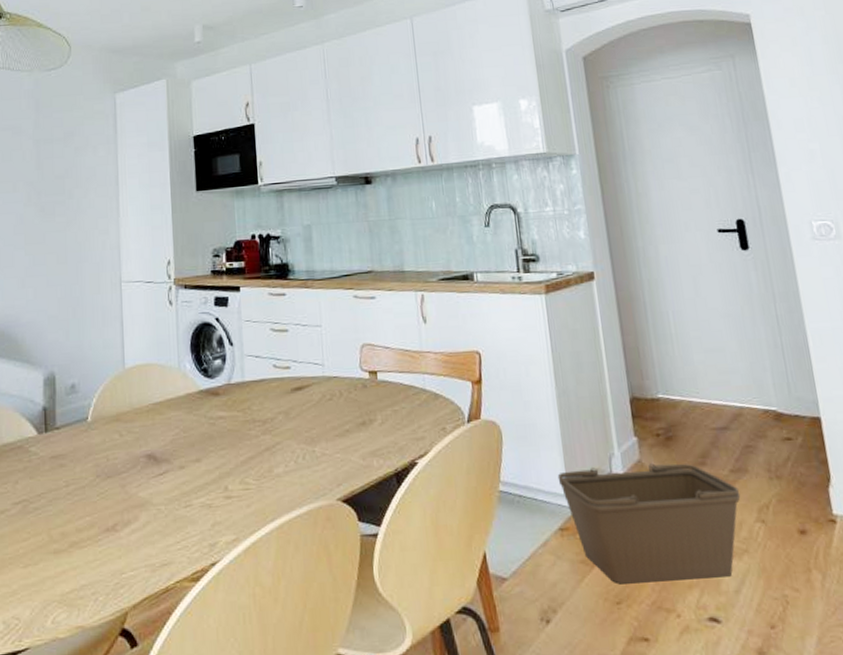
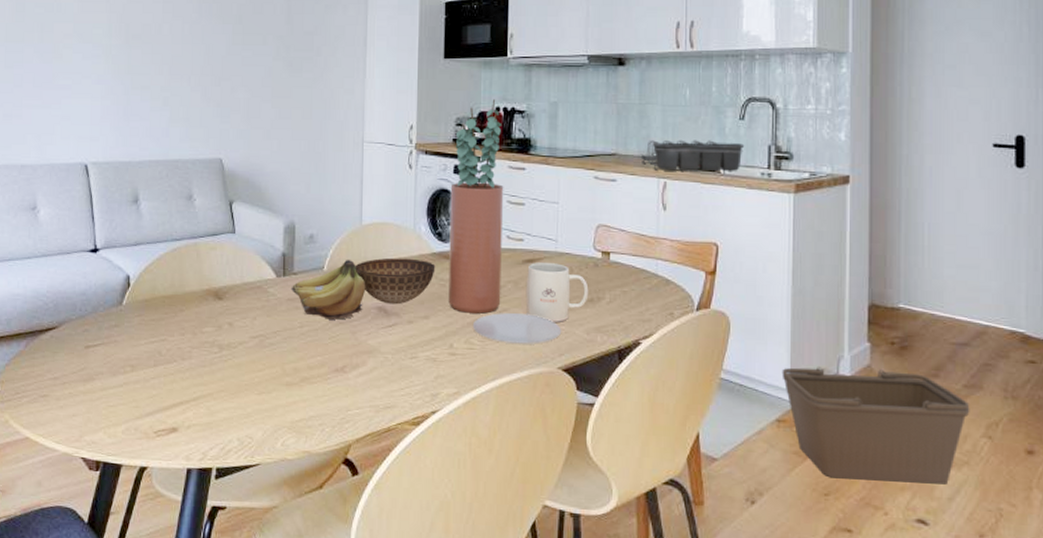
fruit: none [53,406,134,474] -> present [290,259,366,320]
bowl: none [120,398,204,451] -> present [355,257,436,305]
vase: none [212,227,273,451] -> present [448,99,504,314]
plate: none [246,445,338,480] -> present [472,313,562,345]
mug: none [296,388,361,451] -> present [525,263,589,322]
dish rack: none [396,249,493,285] -> present [640,139,745,172]

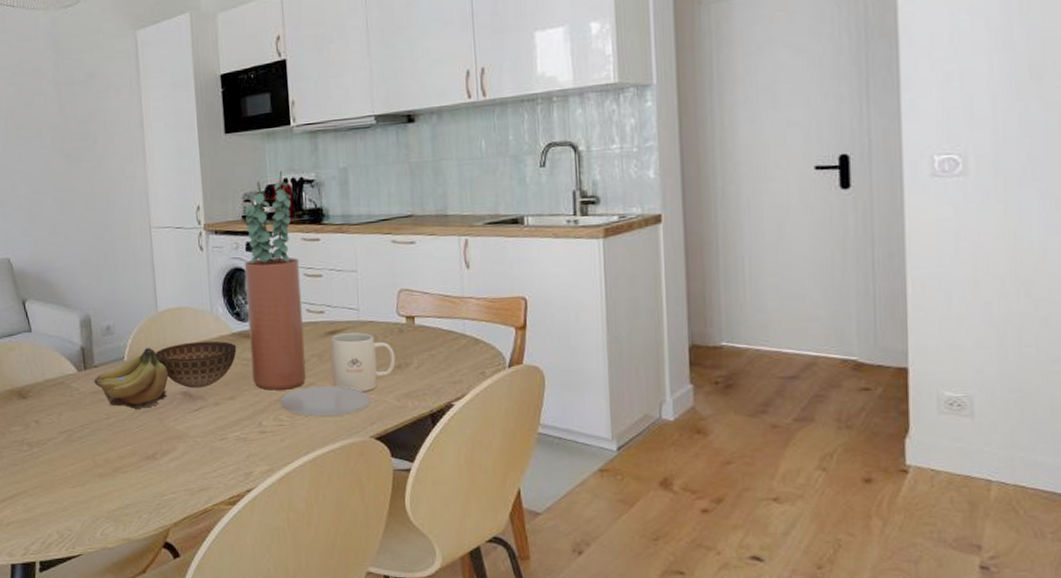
dish rack: present [640,139,745,172] -> none [438,191,548,230]
bicycle basket: present [782,367,970,485] -> none [601,410,802,523]

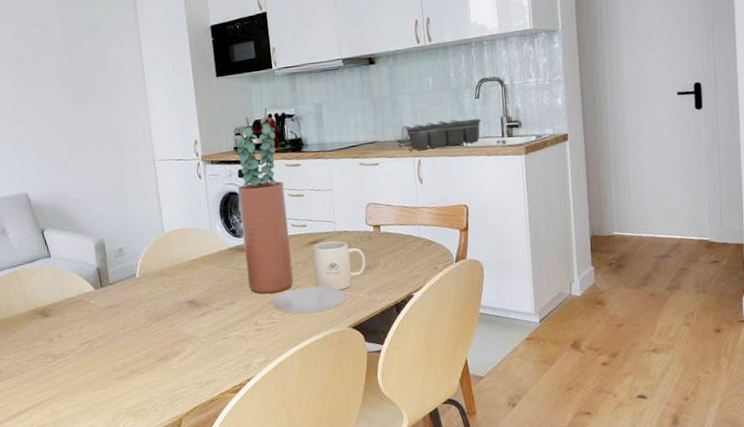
fruit: present [93,347,169,409] -> none [109,264,176,318]
bowl: present [155,340,237,389] -> none [163,255,234,297]
dish rack: none [438,191,548,230] -> present [396,118,482,152]

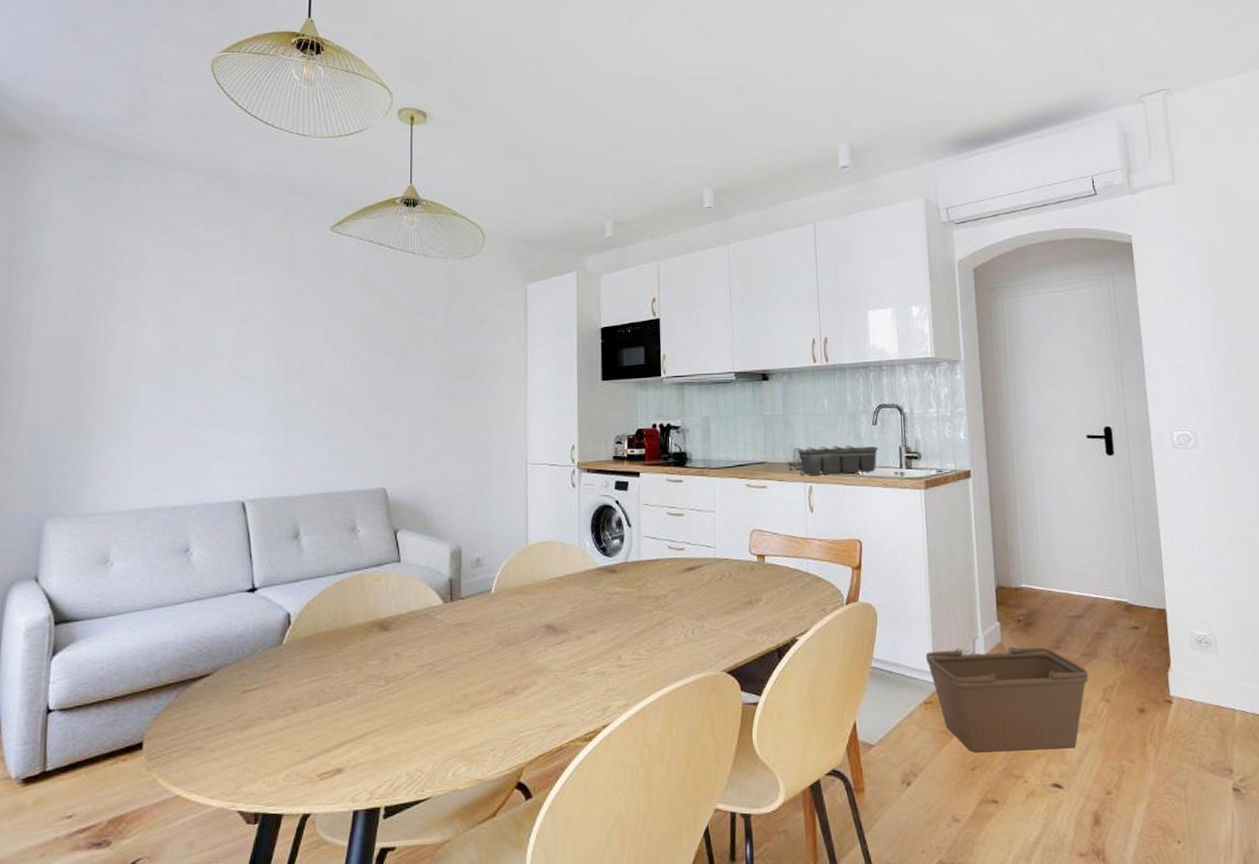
vase: present [236,108,294,294] -> none [612,417,665,624]
plate: present [272,286,348,314] -> none [639,620,724,652]
mug: present [312,241,367,290] -> none [688,569,747,626]
bicycle basket: none [527,285,672,376] -> present [925,646,1089,753]

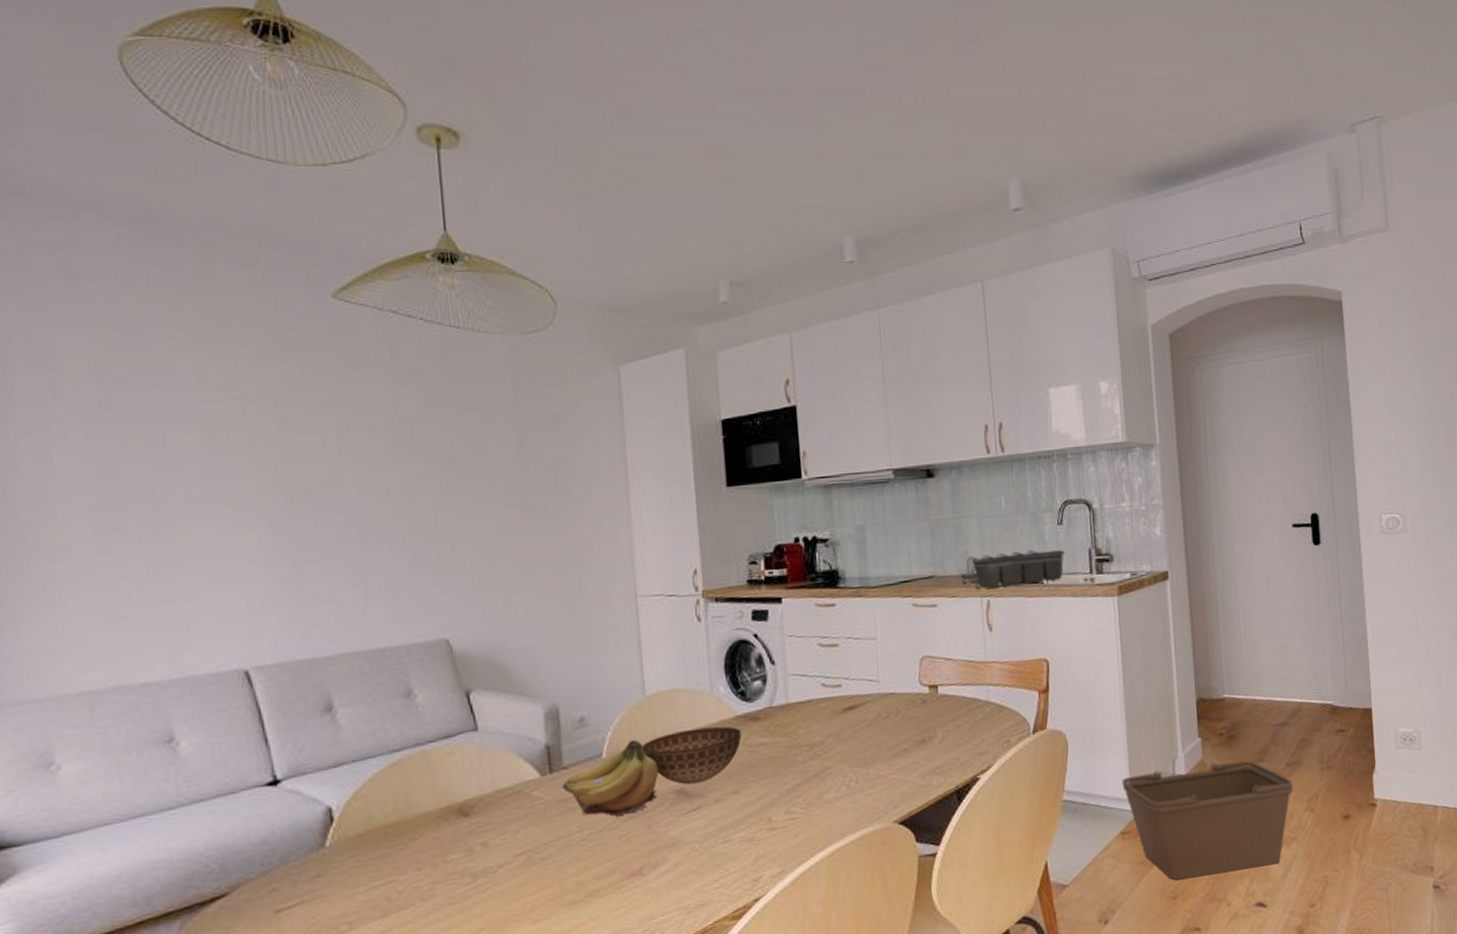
fruit: none [458,579,534,642] -> present [561,739,659,816]
bowl: none [522,574,601,622] -> present [642,726,742,785]

